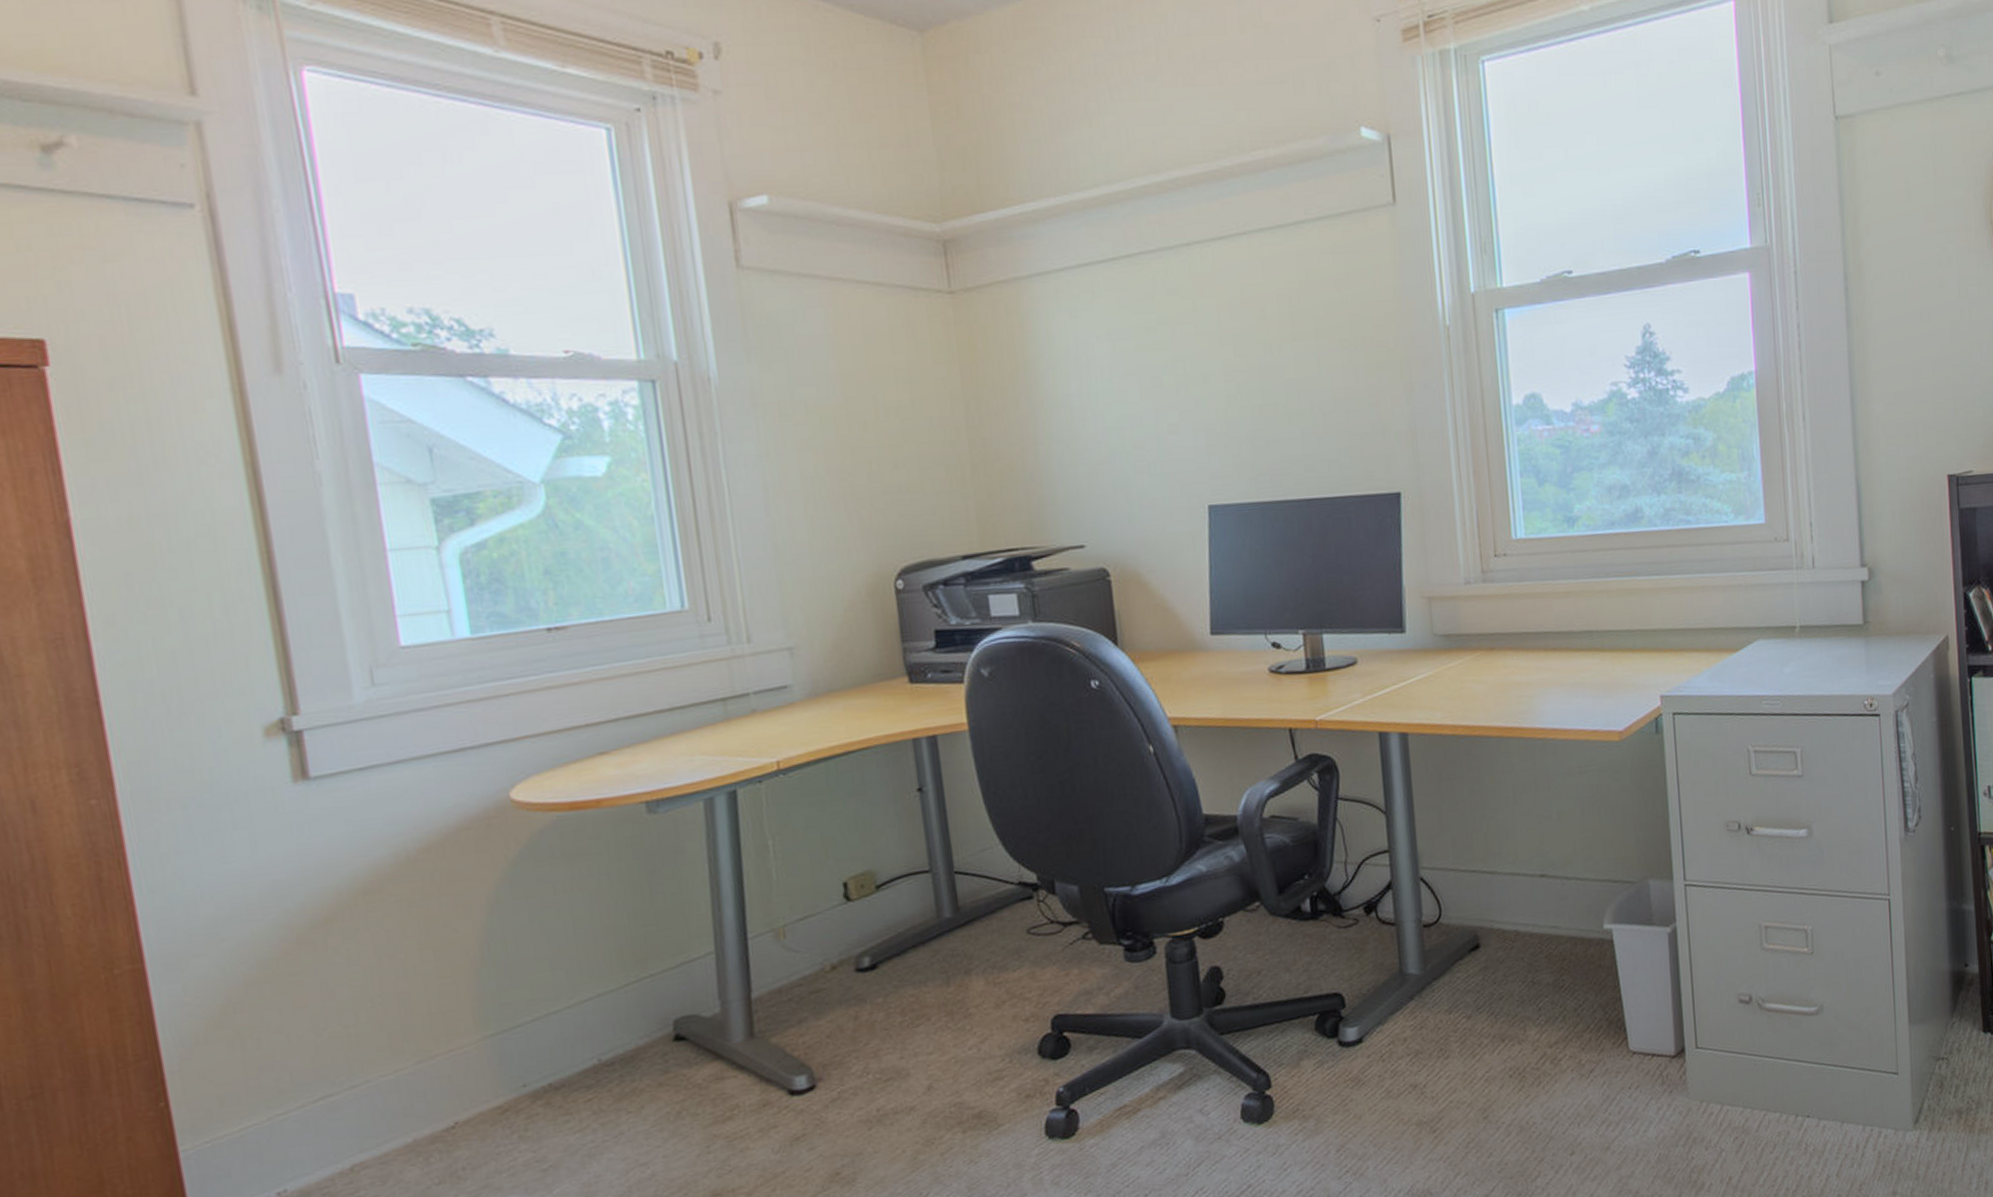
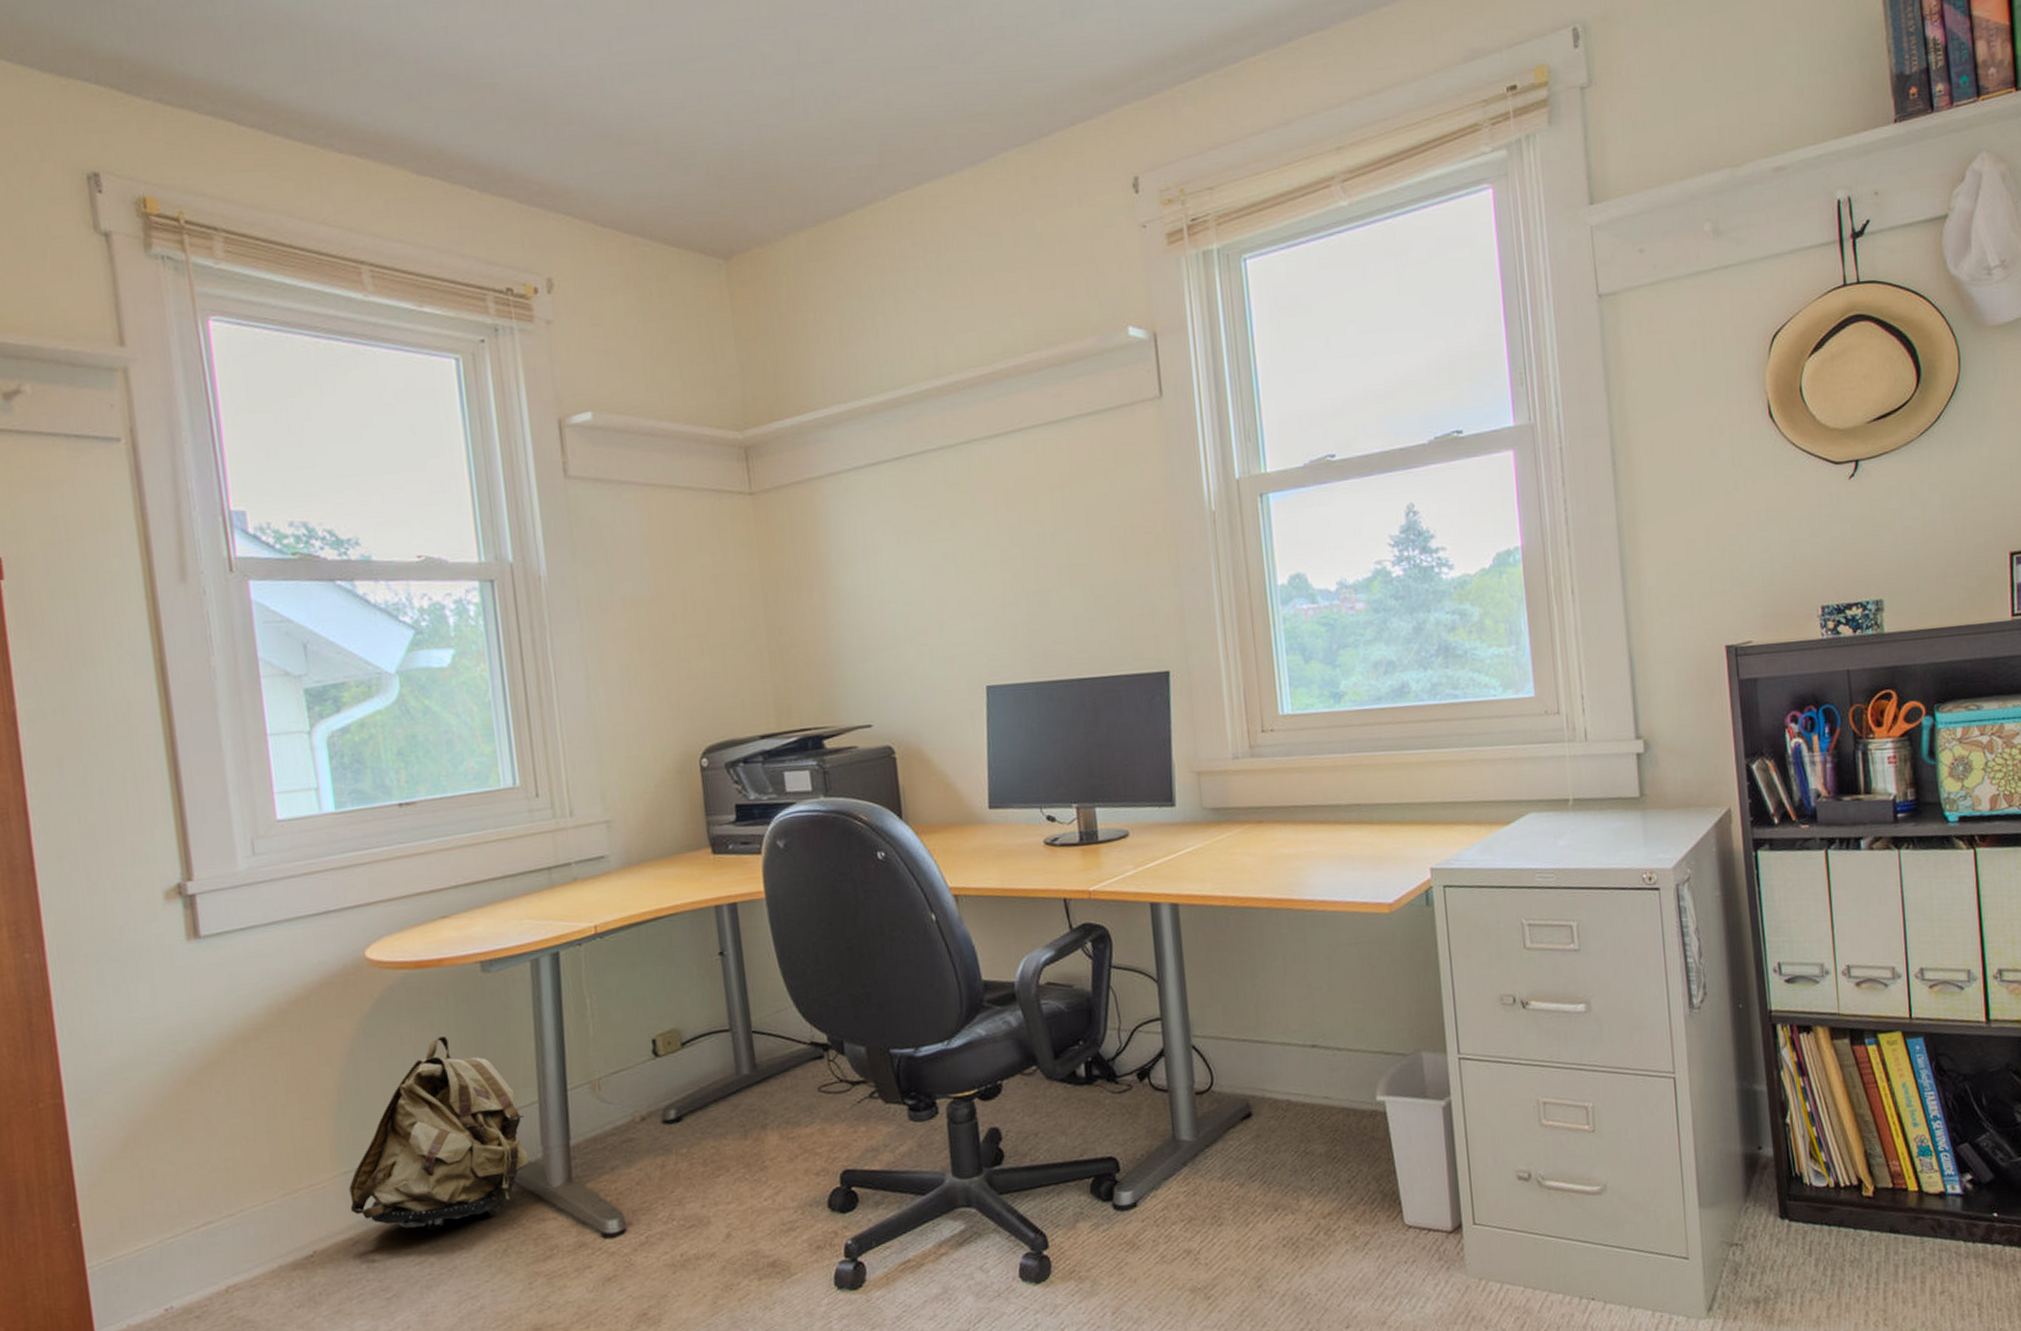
backpack: none [495,883,705,1094] -> present [349,1035,529,1230]

